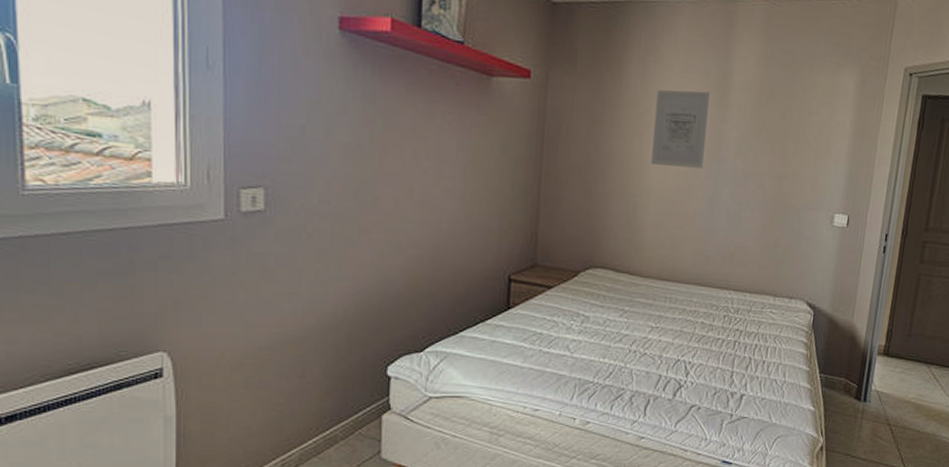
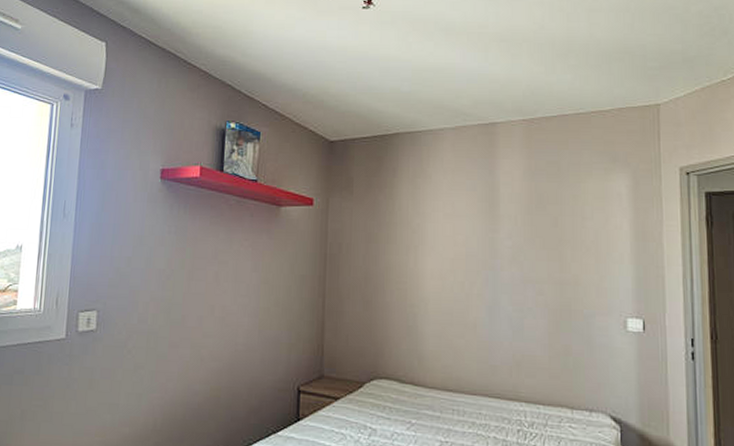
wall art: present [650,89,711,169] -> none [426,205,480,278]

